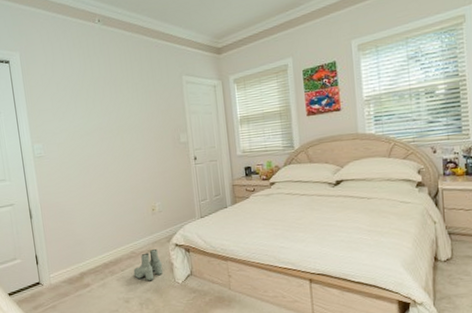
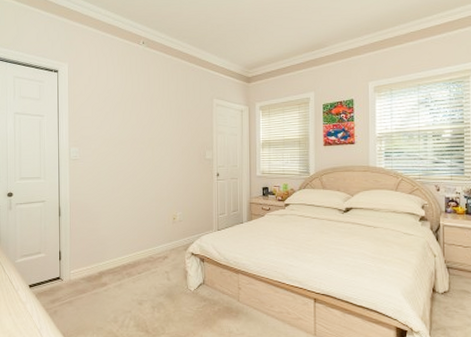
boots: present [133,248,163,280] -> none [149,255,178,285]

